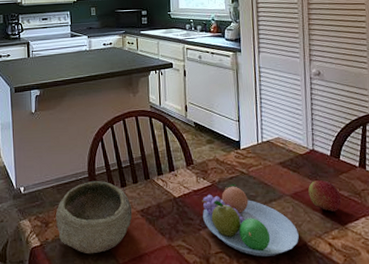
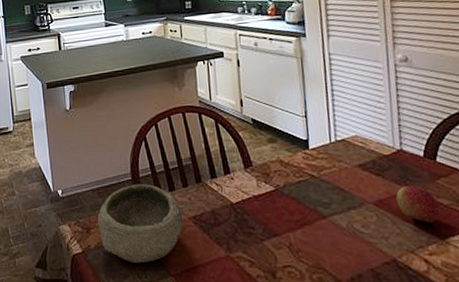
fruit bowl: present [202,185,299,257] -> none [264,190,386,273]

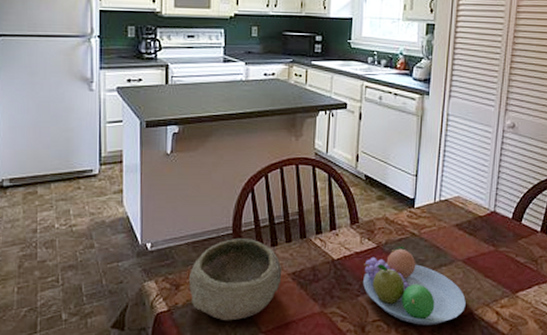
fruit bowl: none [264,190,386,273] -> present [363,247,466,325]
apple: present [396,186,440,223] -> none [483,245,516,279]

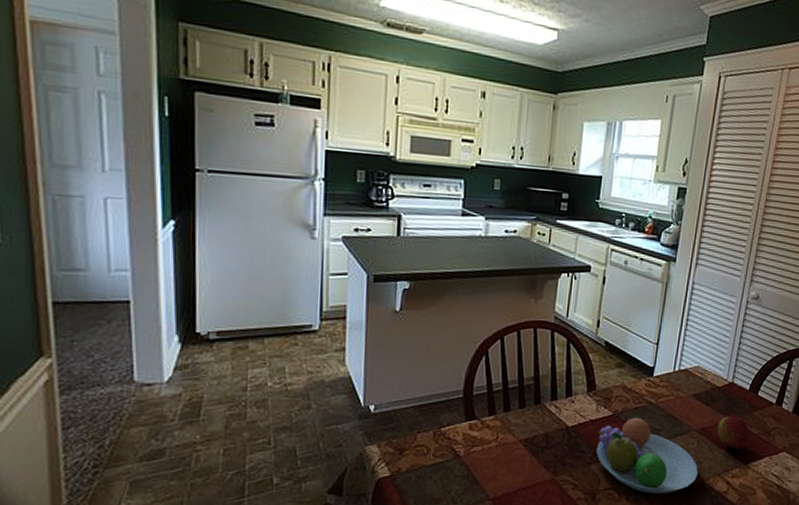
bowl: present [188,237,282,321] -> none [413,402,514,488]
apple: none [483,245,516,279] -> present [717,416,750,449]

